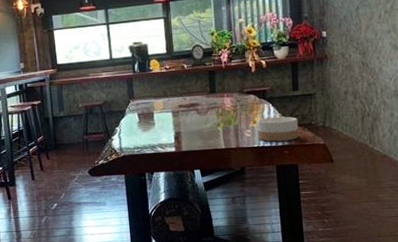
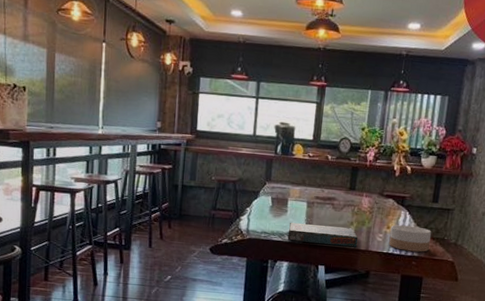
board game: none [159,129,228,151] -> present [287,222,358,247]

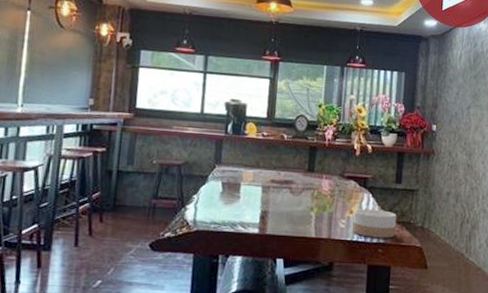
board game: present [287,222,358,247] -> none [240,210,320,236]

